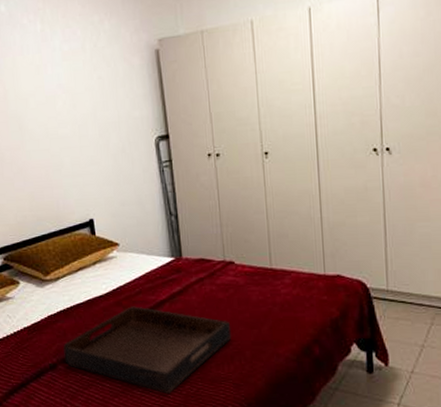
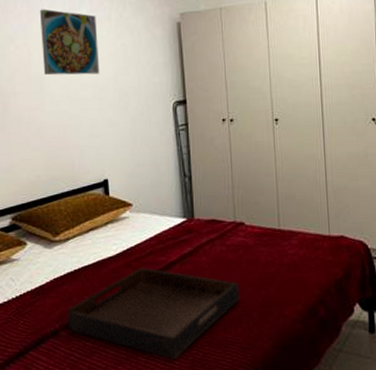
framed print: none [11,42,78,113] -> present [39,9,100,76]

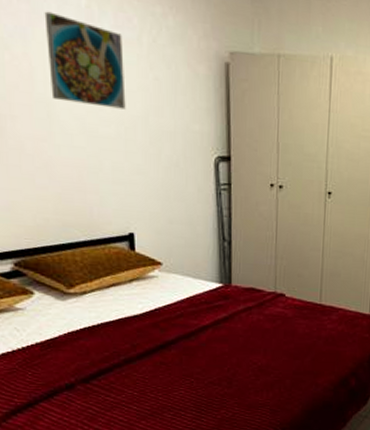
serving tray: present [68,267,240,360] -> none [85,329,275,417]

